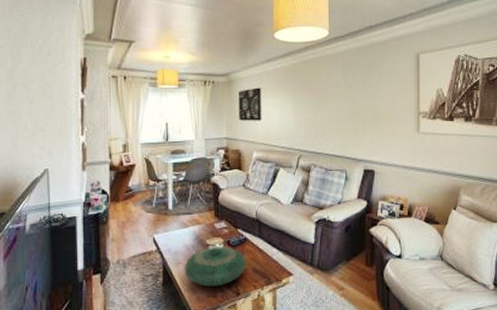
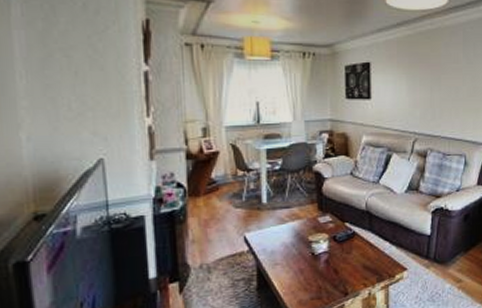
decorative bowl: present [184,246,246,287] -> none [282,242,355,288]

